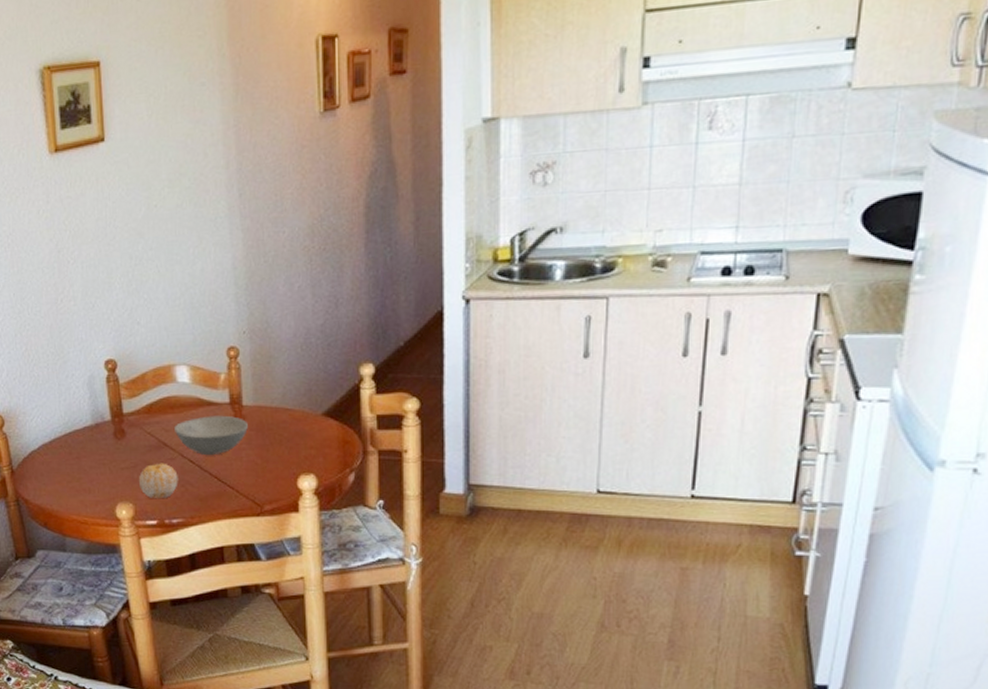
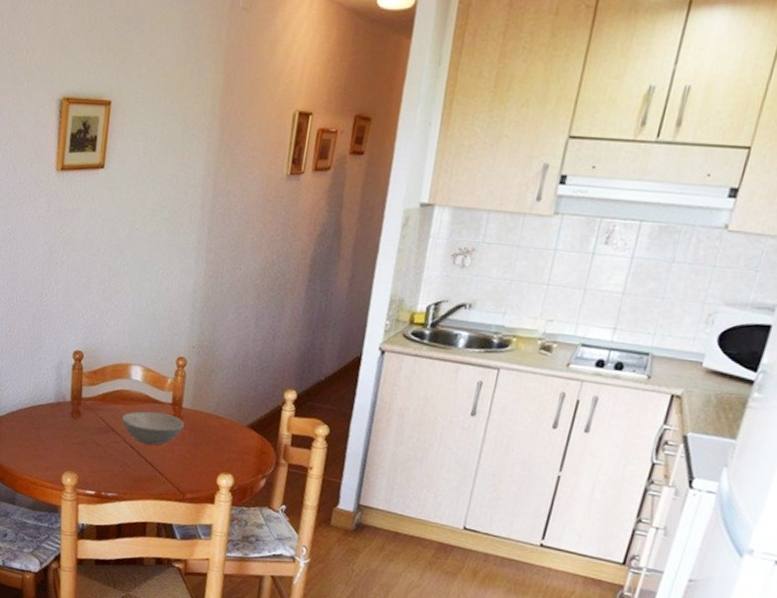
fruit: present [139,463,178,498] -> none [85,443,119,474]

